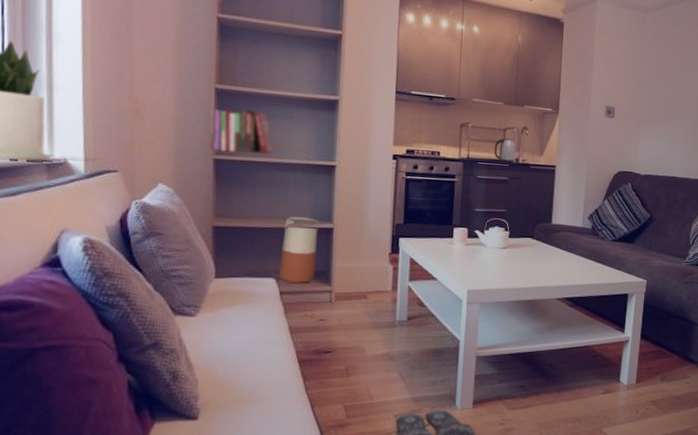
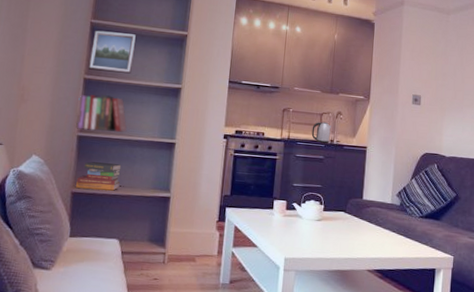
books: none [217,190,272,223] -> present [76,162,122,191]
picture frame: none [219,27,279,83] -> present [88,30,137,74]
vase: present [278,217,319,284] -> none [121,186,159,246]

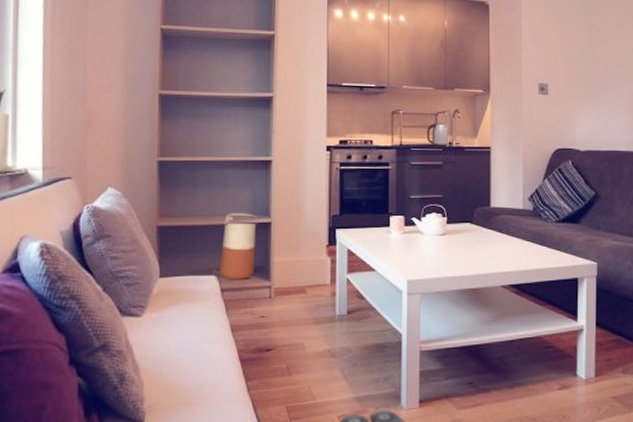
books: present [76,95,127,133] -> none [155,112,215,154]
books: present [76,162,122,191] -> none [162,190,213,221]
picture frame: present [88,30,137,74] -> none [162,37,216,85]
vase: none [121,186,159,246] -> present [219,213,257,281]

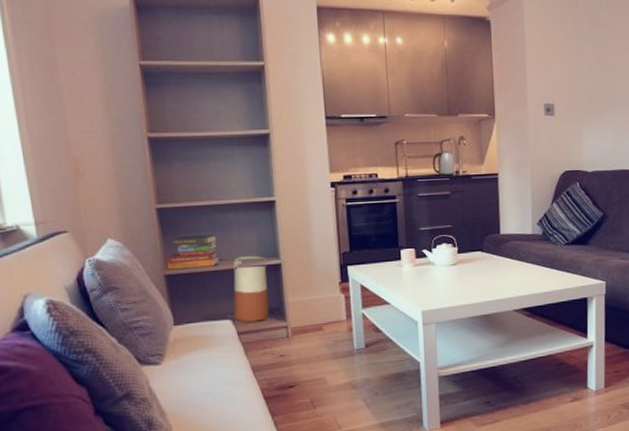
books: none [162,190,213,221] -> present [167,235,220,269]

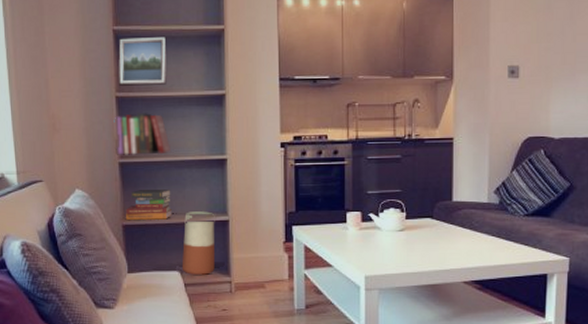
picture frame: none [146,73,205,126] -> present [118,37,167,86]
books: none [147,154,215,201] -> present [114,113,172,155]
kettle: present [432,150,455,176] -> none [384,113,407,139]

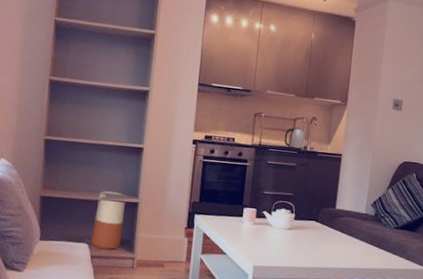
books: present [114,113,172,155] -> none [43,97,94,137]
picture frame: present [118,37,167,86] -> none [53,29,103,75]
books: present [126,190,173,220] -> none [45,166,90,196]
kettle: none [384,113,407,139] -> present [284,127,305,150]

